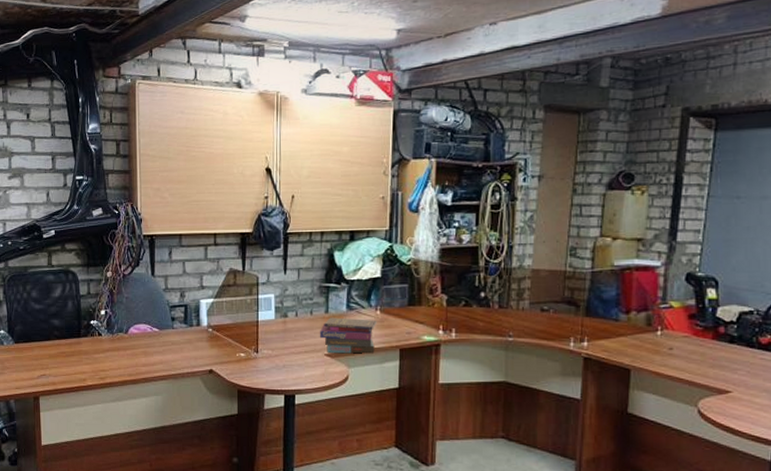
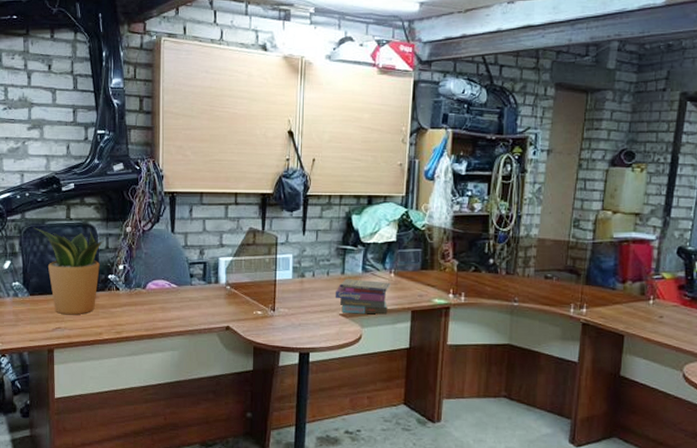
potted plant: none [17,275,87,362] -> present [34,227,106,315]

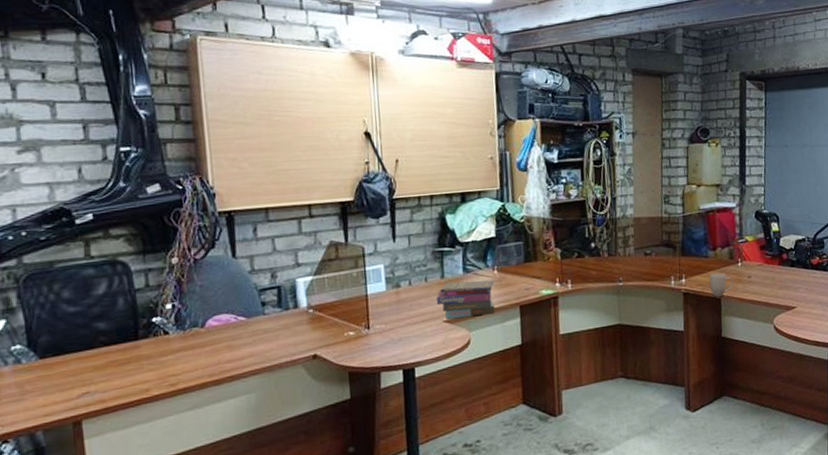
potted plant: present [34,227,106,315] -> none [37,269,144,376]
mug: none [613,307,641,333] -> present [709,273,734,297]

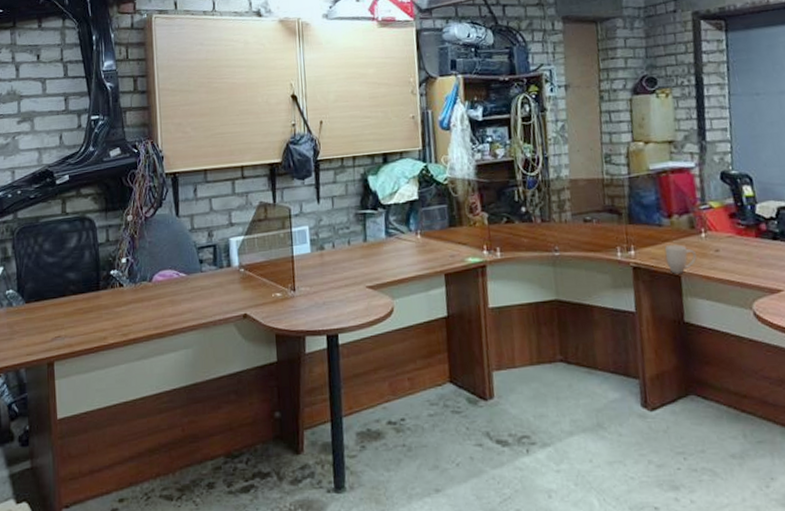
books: present [436,280,495,319] -> none [359,245,419,285]

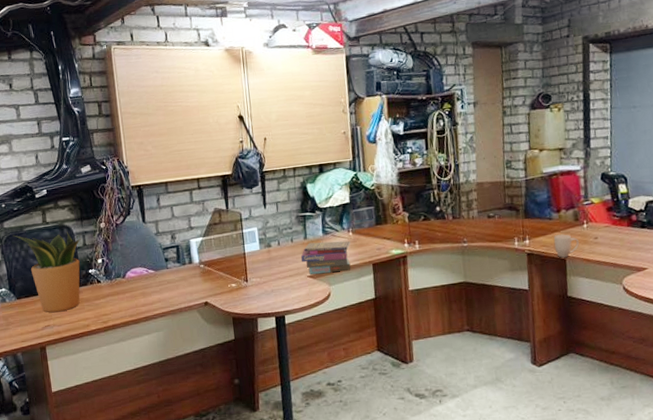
potted plant: none [27,225,105,321] -> present [13,232,82,313]
books: none [359,245,419,285] -> present [301,240,351,274]

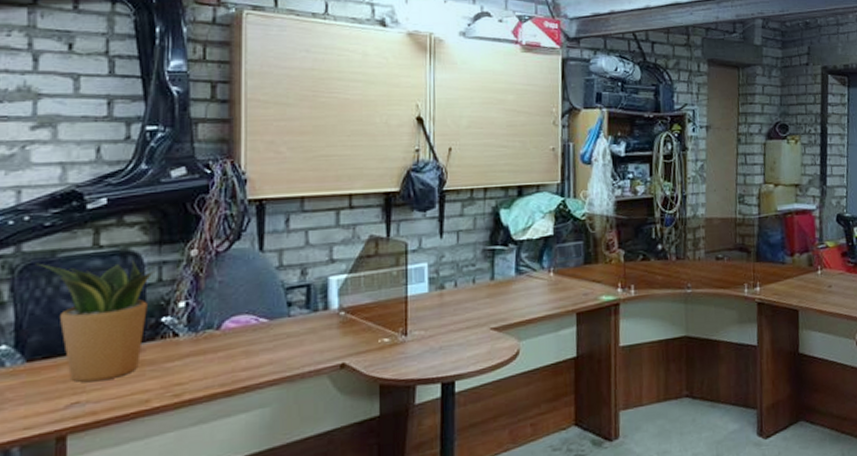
books: present [301,240,351,274] -> none [483,283,550,326]
mug: present [553,234,579,258] -> none [786,281,813,309]

